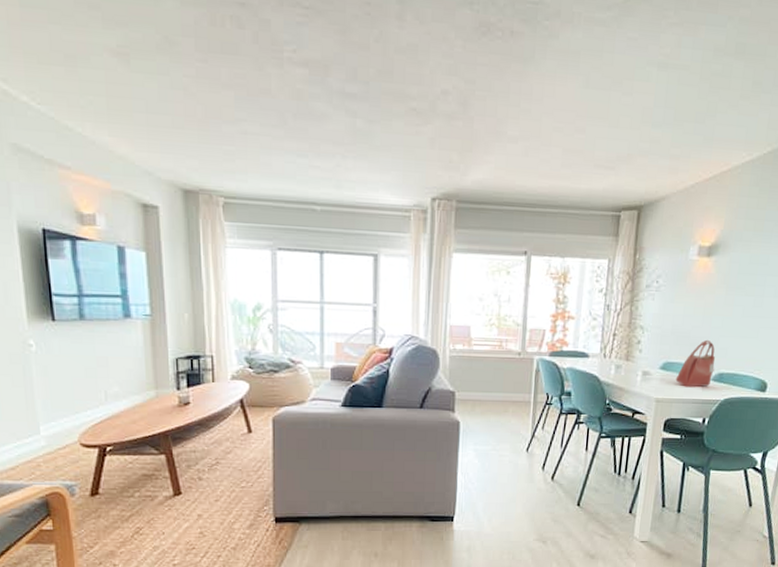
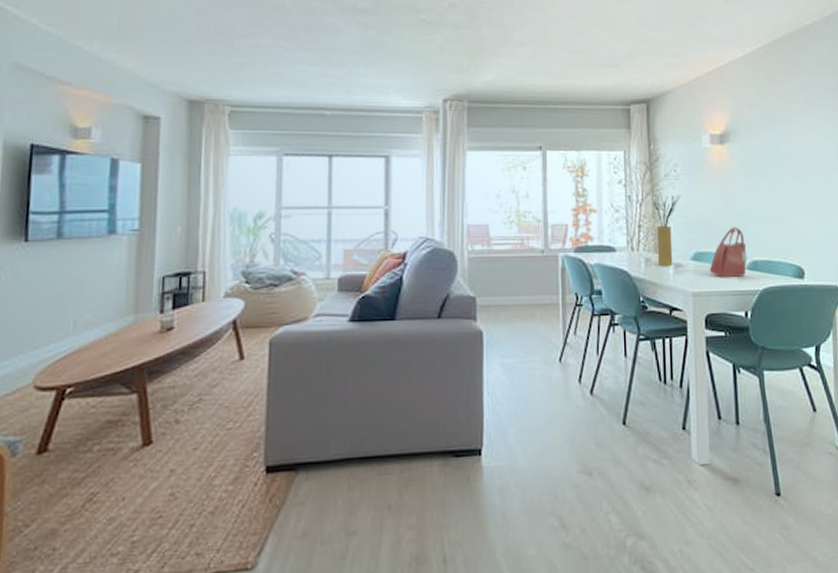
vase: none [627,303,659,374] -> present [652,192,680,267]

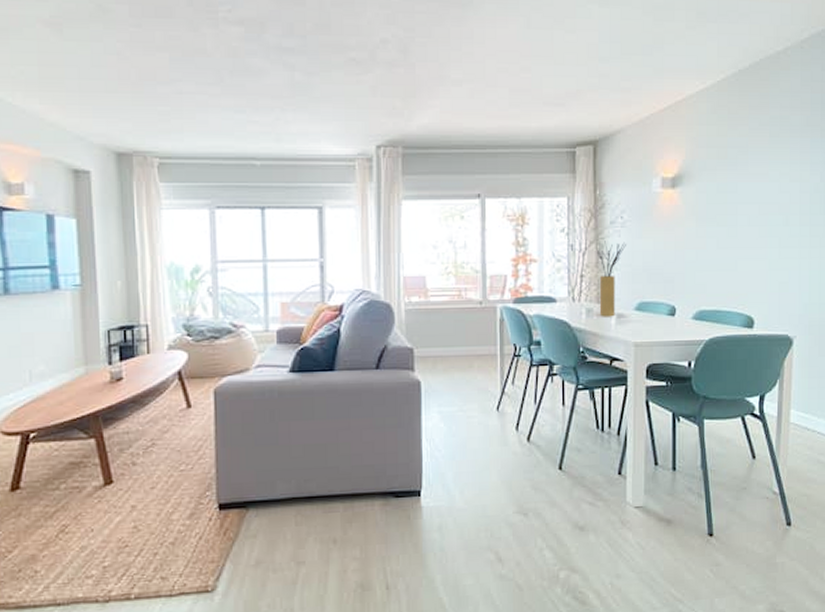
handbag: present [709,226,747,278] -> none [653,275,694,328]

